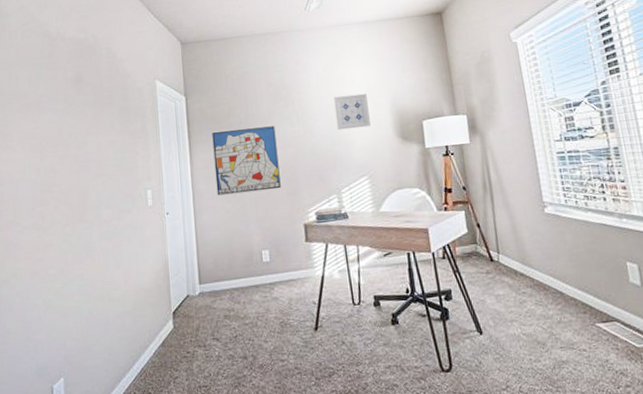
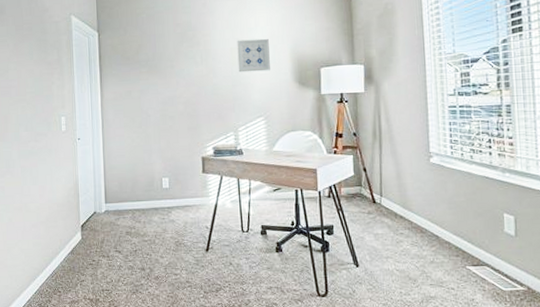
wall art: present [212,126,281,196] -> none [121,65,183,126]

